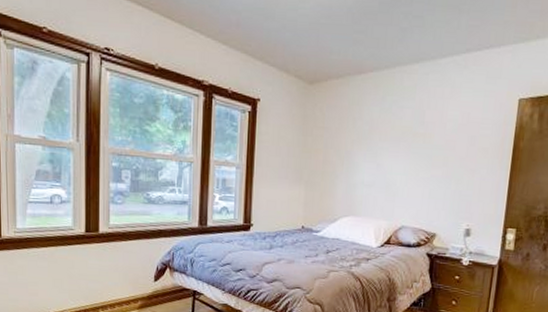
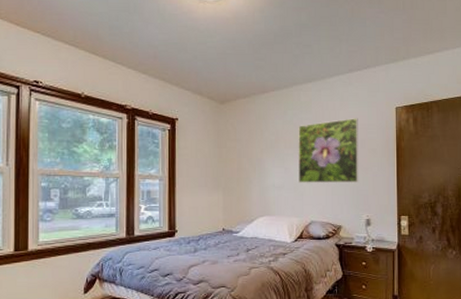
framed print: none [391,109,471,186] -> present [297,118,359,184]

